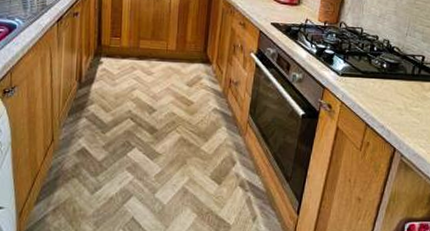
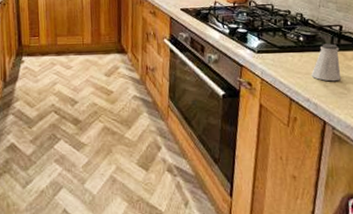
saltshaker: none [389,73,419,111] -> present [311,44,342,82]

